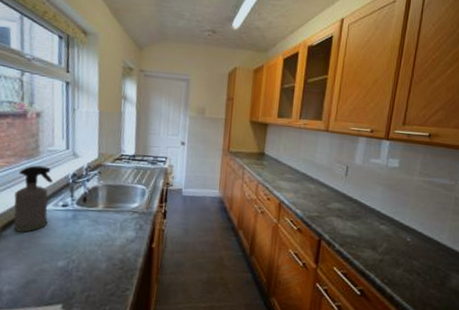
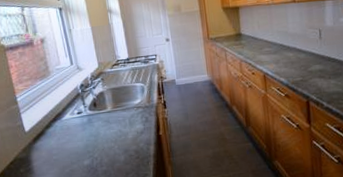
spray bottle: present [13,165,54,232] -> none [36,83,69,142]

